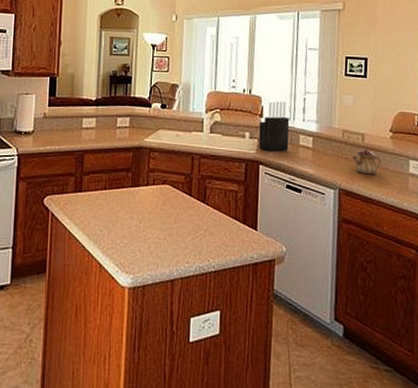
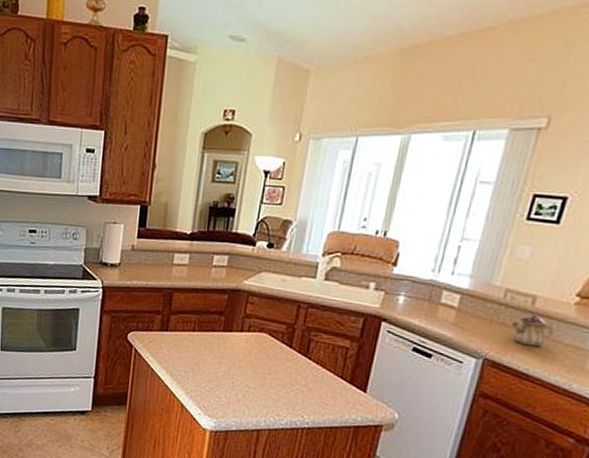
knife block: present [259,101,290,152] -> none [385,247,433,308]

